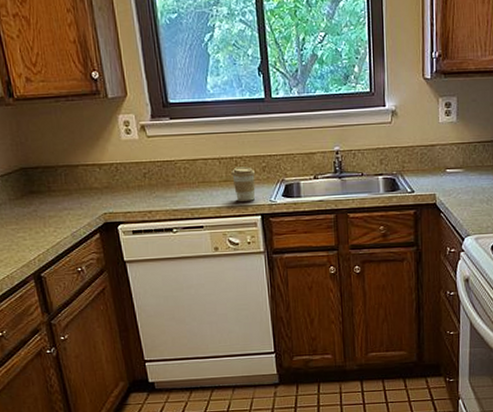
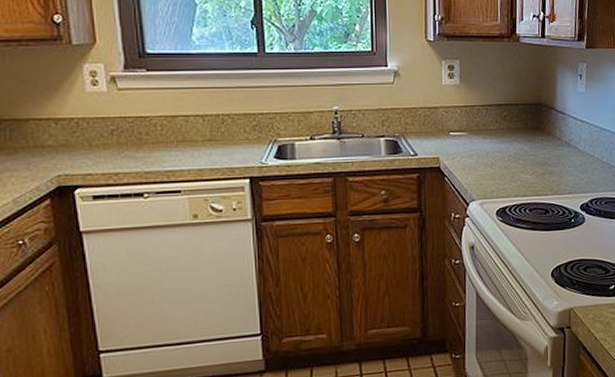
coffee cup: present [232,166,256,201] -> none [217,125,245,163]

